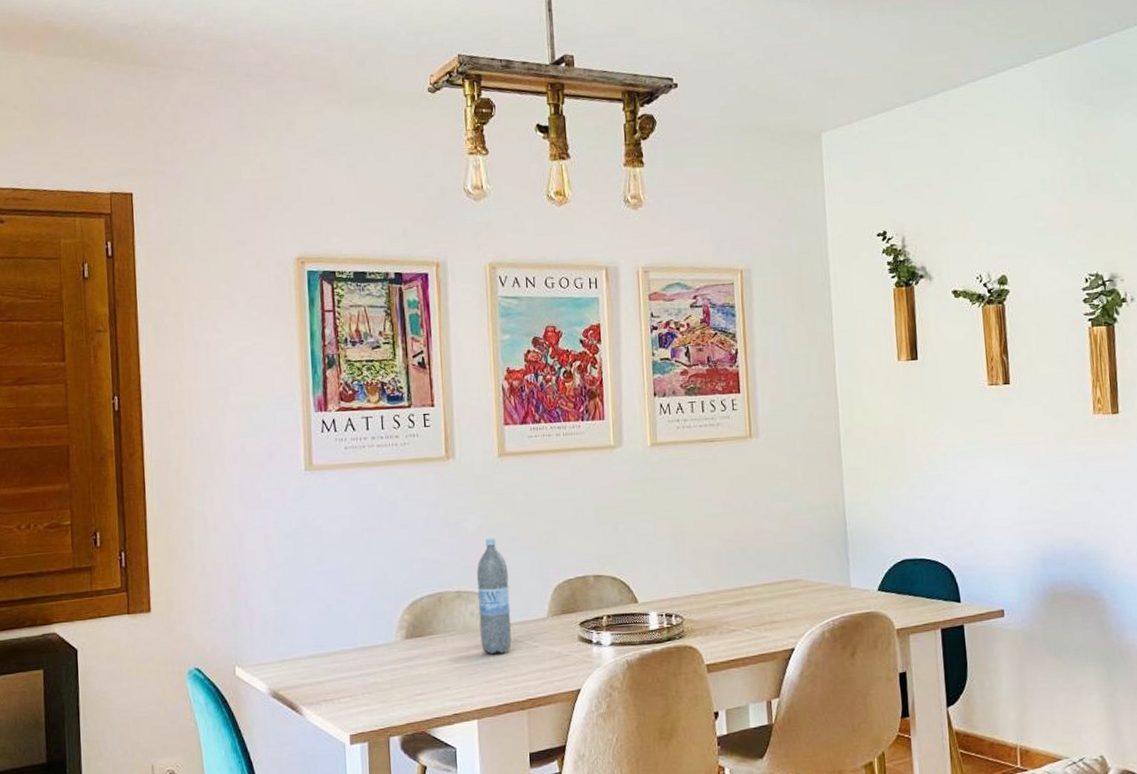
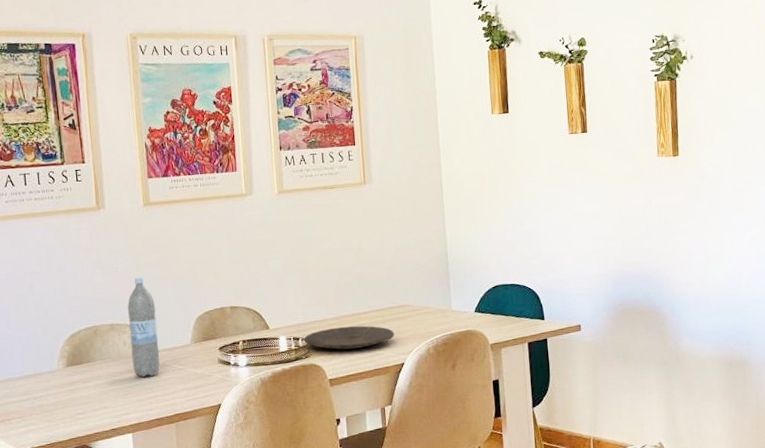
plate: none [677,602,784,631] -> present [303,325,395,350]

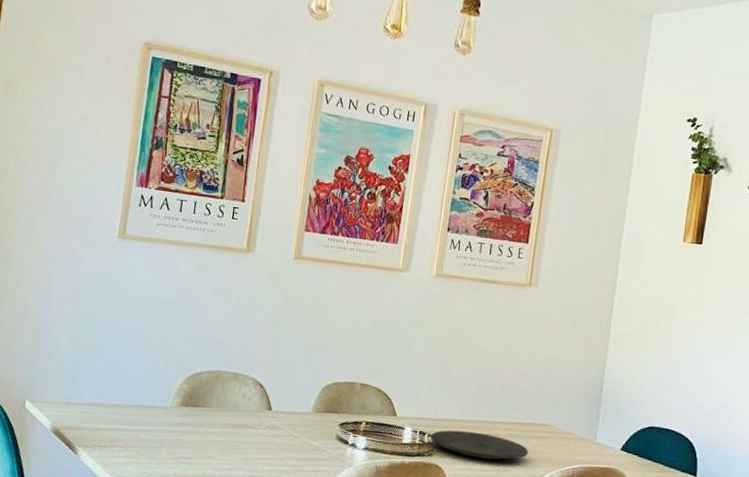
water bottle: present [127,277,160,378] -> none [247,331,284,436]

